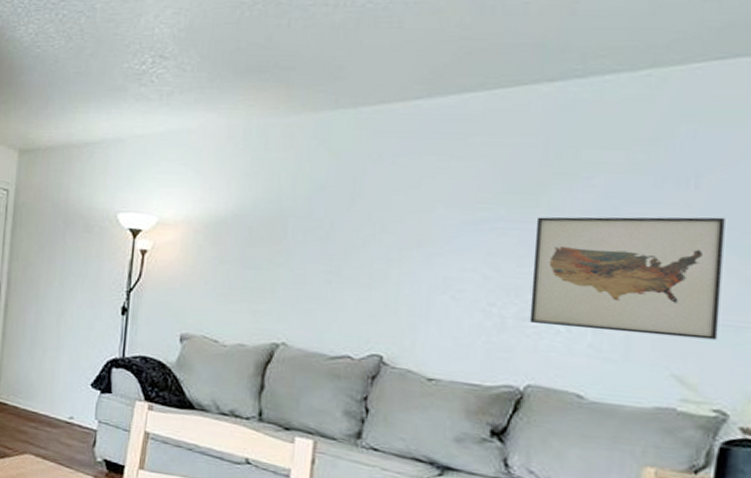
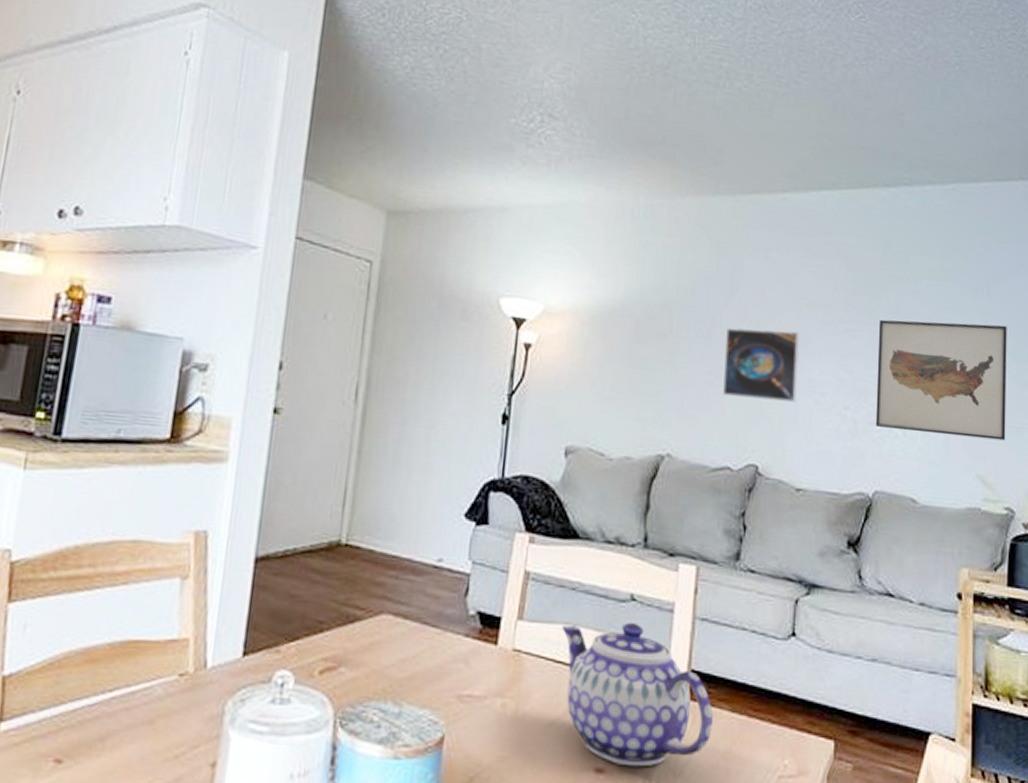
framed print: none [343,230,435,299] -> present [723,327,800,402]

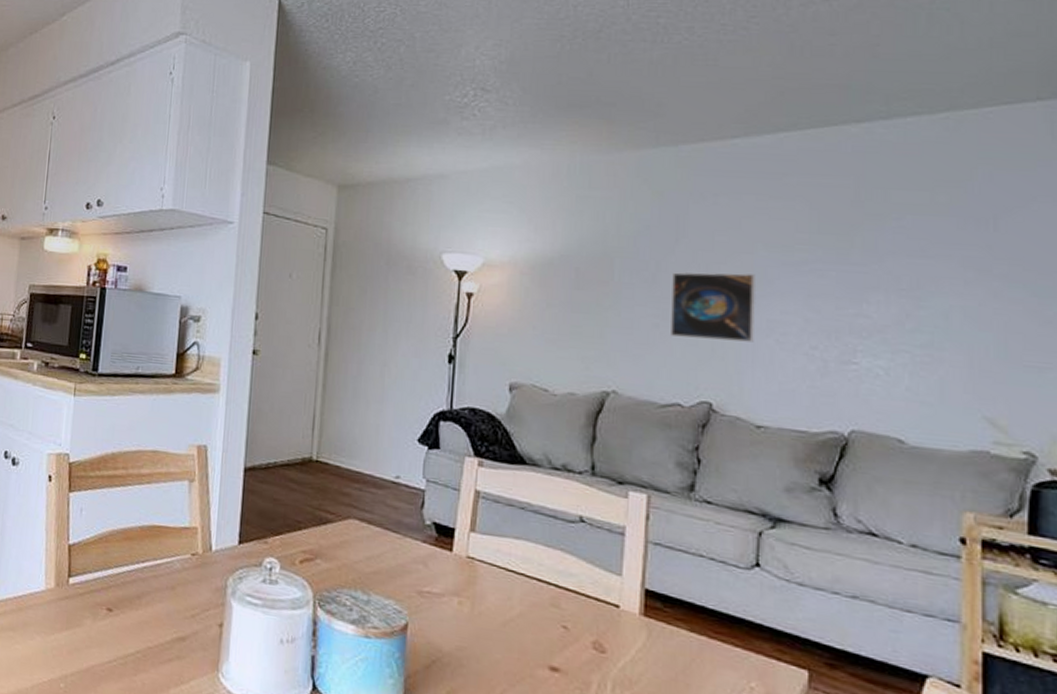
teapot: present [562,622,713,767] -> none [513,539,670,671]
wall art: present [875,319,1007,441] -> none [850,258,1023,381]

